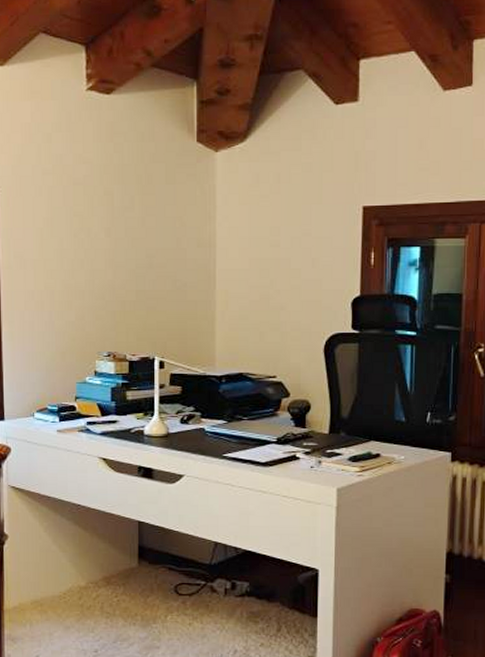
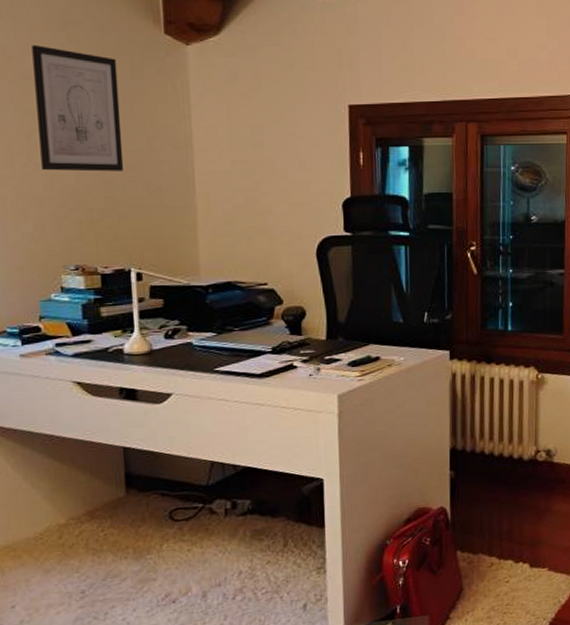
wall art: none [84,155,155,268] -> present [32,45,124,172]

